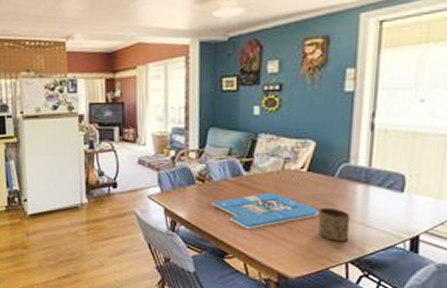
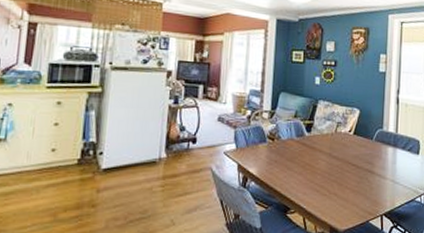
board game: present [212,193,320,230] -> none [279,152,362,186]
cup: present [318,207,351,242] -> none [361,166,384,197]

